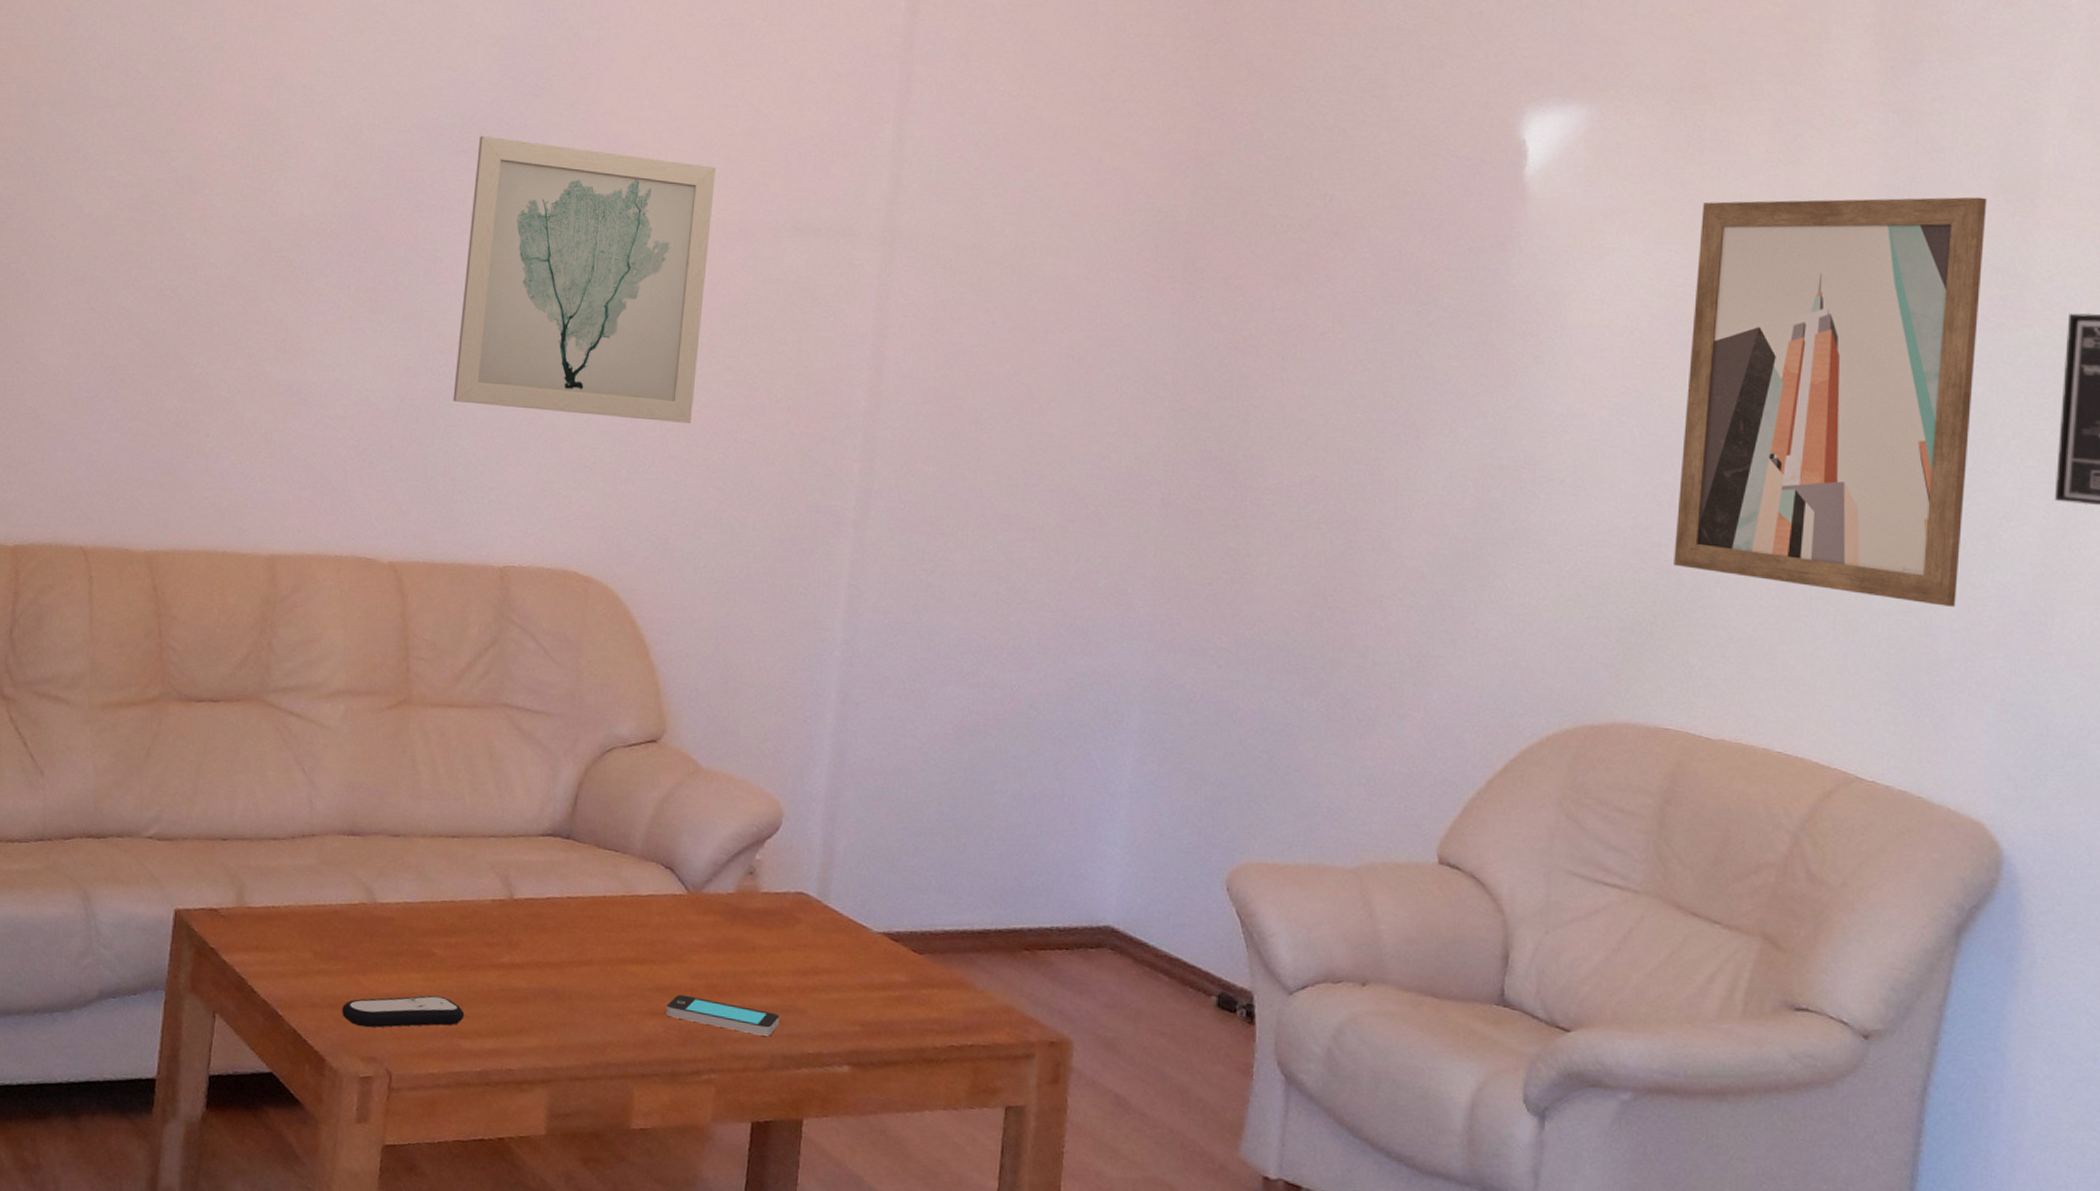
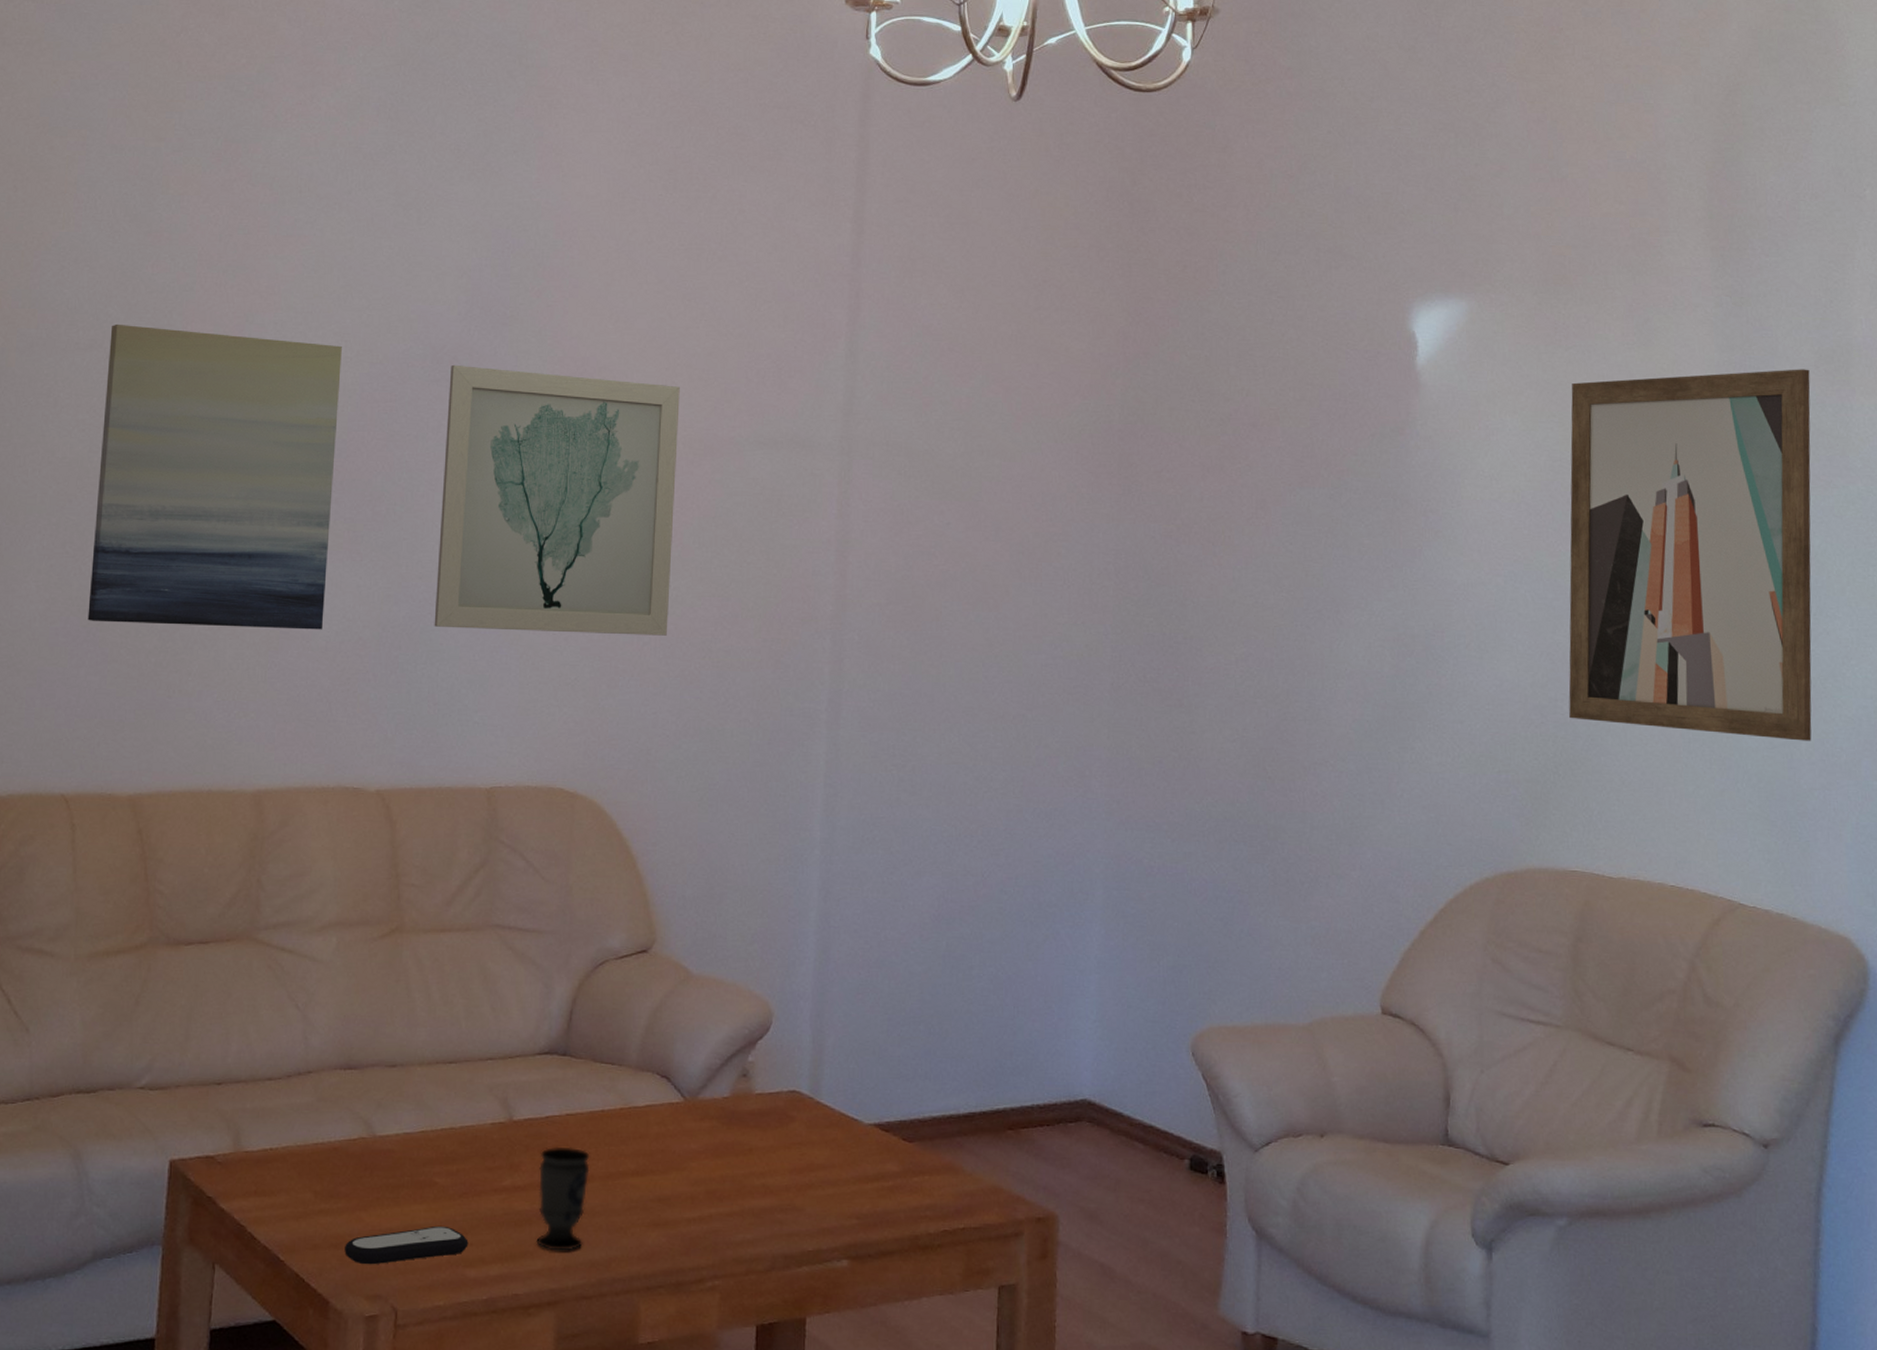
wall art: none [110,81,370,399] -> present [87,323,342,630]
cup: none [532,928,590,1032] -> present [536,1146,590,1251]
smartphone: present [666,994,780,1036] -> none [668,1203,779,1237]

